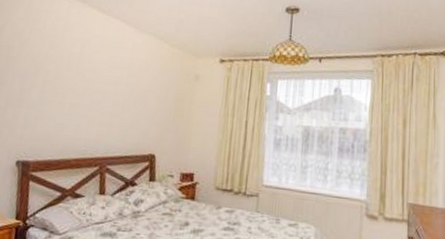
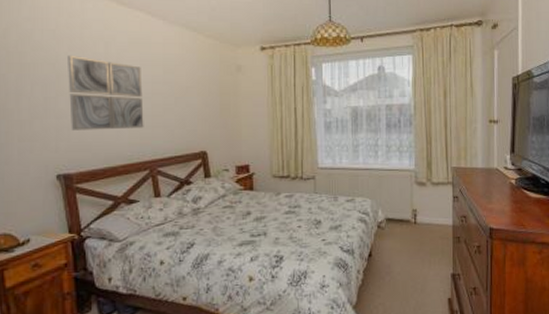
wall art: none [37,52,109,126] -> present [68,54,144,130]

